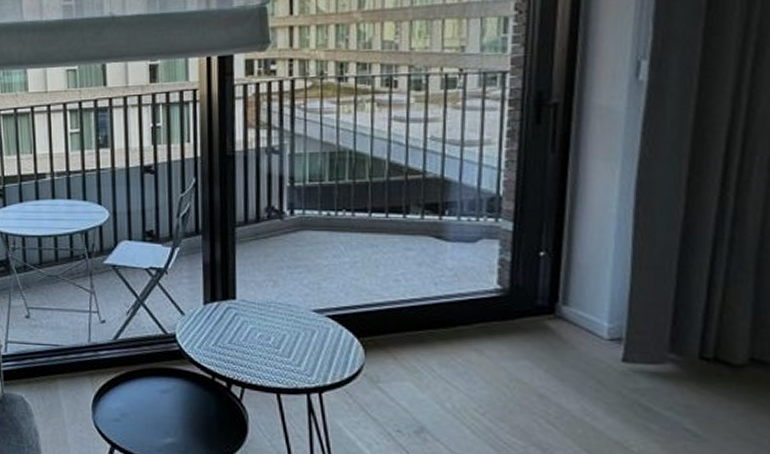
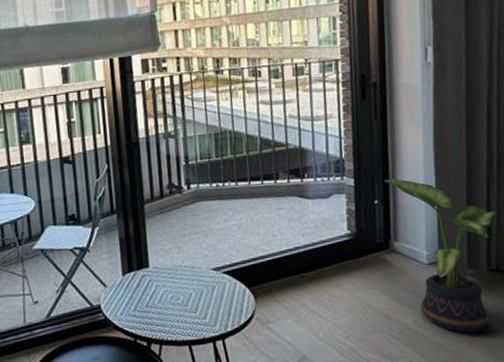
potted plant: none [556,226,721,434] -> present [384,178,496,333]

